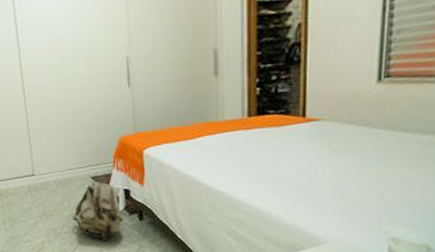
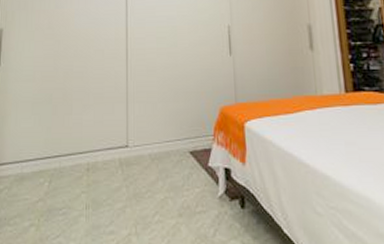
backpack: present [72,176,123,242] -> none [166,151,223,236]

